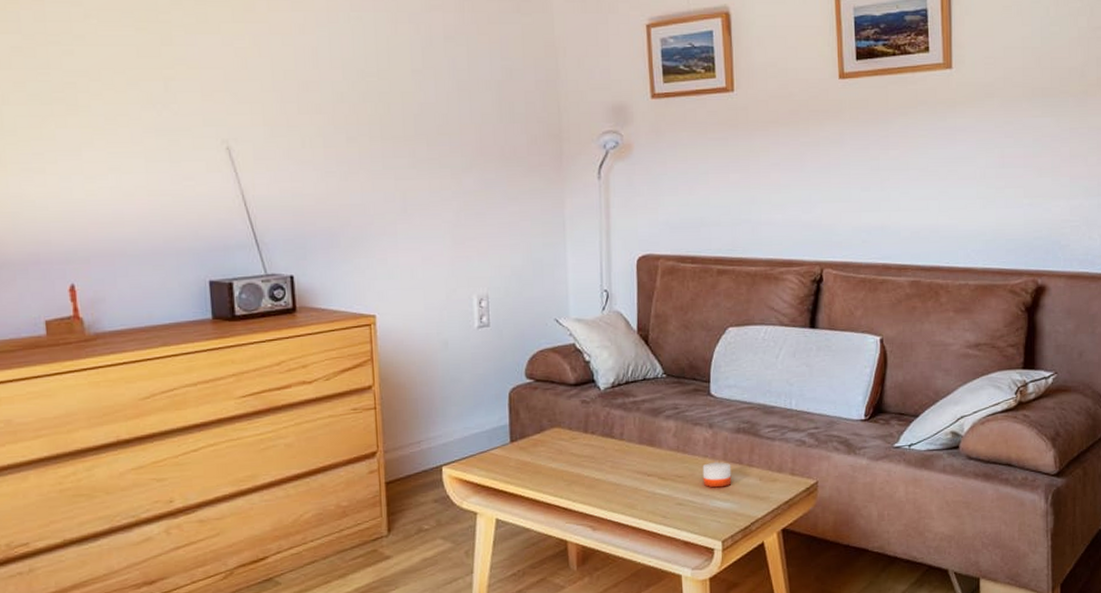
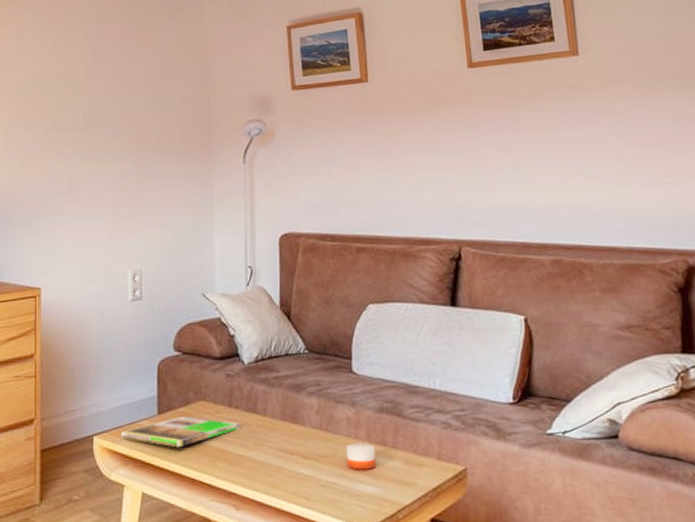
magazine: none [472,443,596,474] -> present [122,416,239,447]

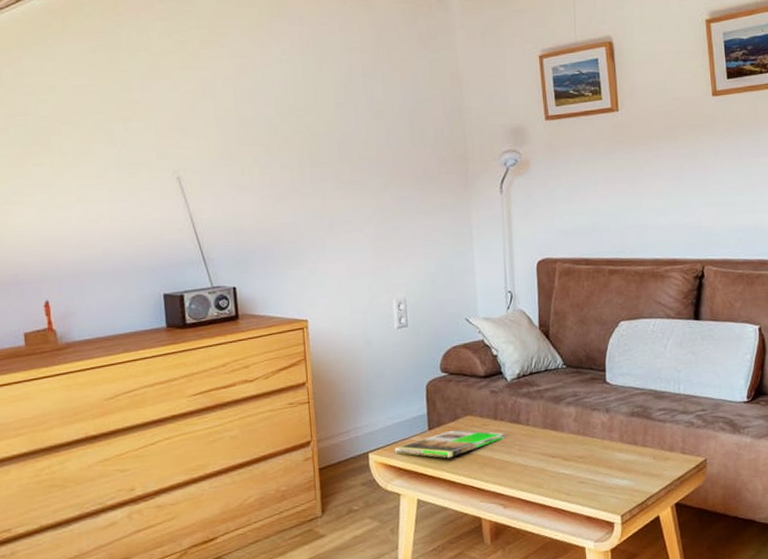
candle: present [346,442,376,470] -> none [601,443,628,467]

